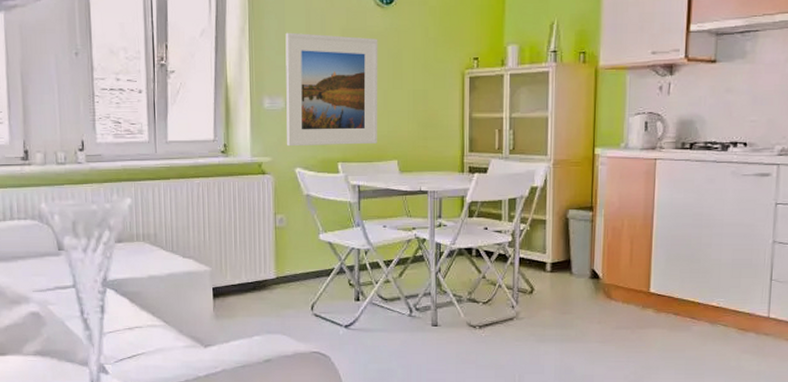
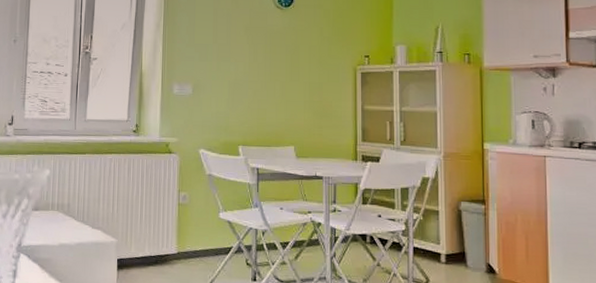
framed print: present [285,32,378,147] -> none [193,28,278,130]

